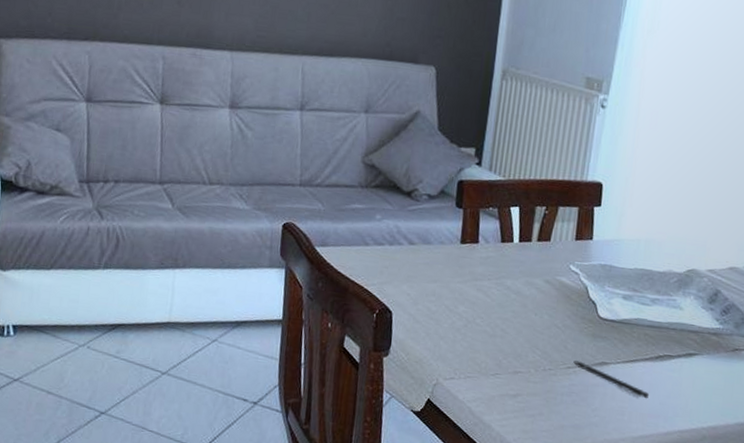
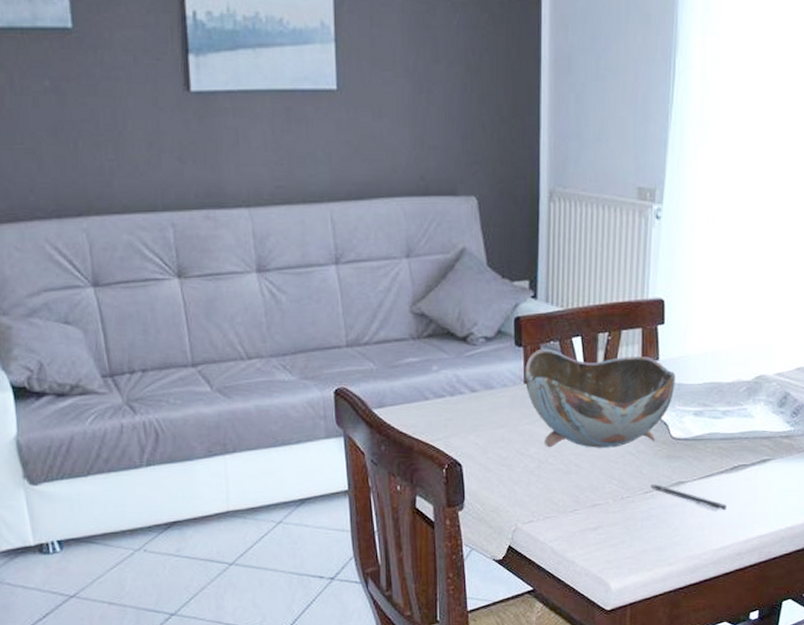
bowl: none [461,213,608,318] -> present [525,348,675,448]

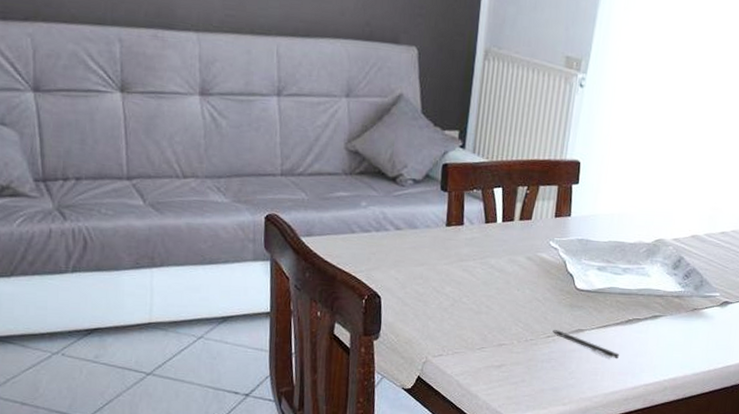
bowl: present [525,348,675,448] -> none [447,195,584,293]

